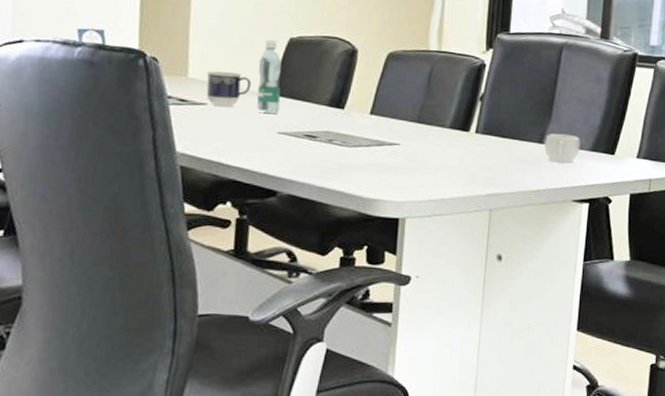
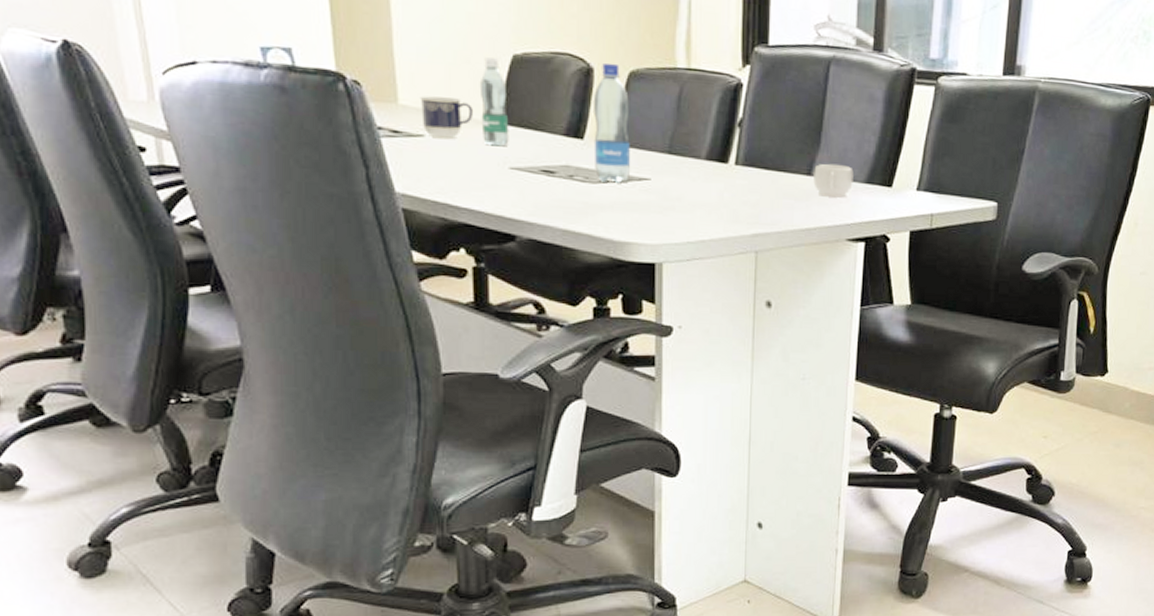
bottle: none [352,45,387,147] -> present [593,63,631,183]

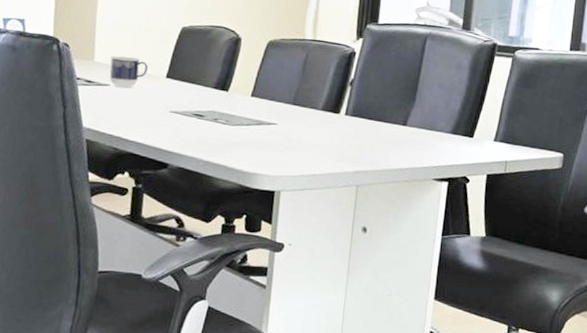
bottle: present [479,57,509,147] -> none [152,28,175,95]
bottle: present [593,63,631,183] -> none [235,34,266,126]
cup: present [813,163,854,198] -> none [408,116,442,145]

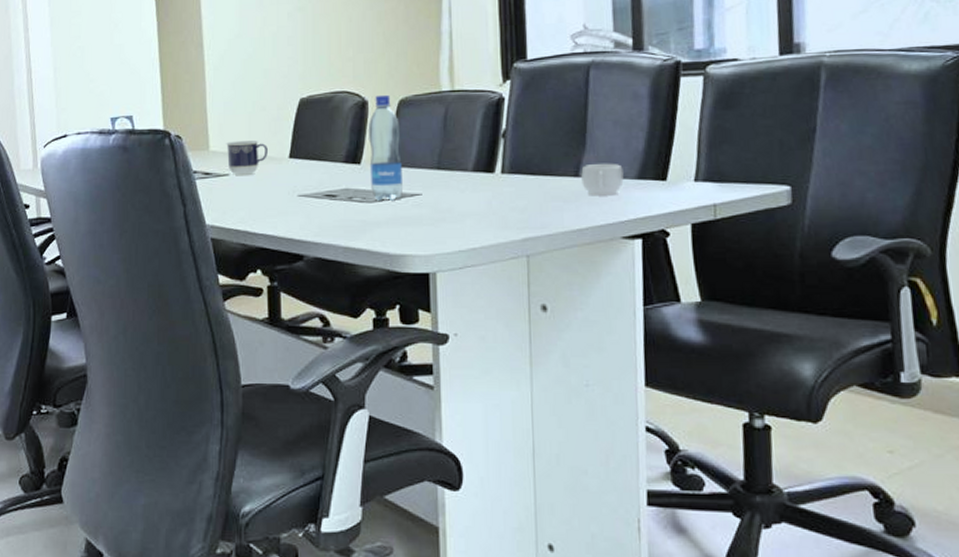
bottle: none [235,34,266,126] -> present [369,94,404,201]
cup: none [408,116,442,145] -> present [581,163,624,196]

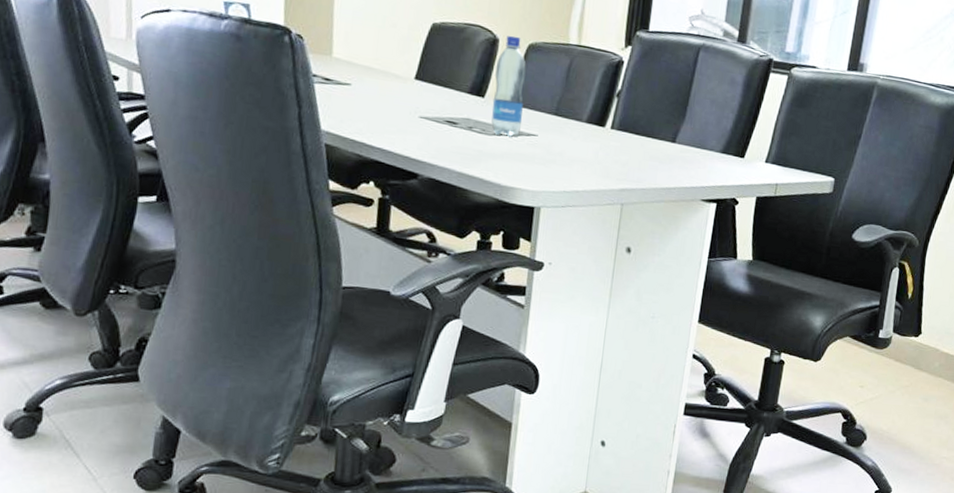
cup: present [226,141,268,176] -> none [350,51,394,90]
cup: present [581,163,624,196] -> none [676,133,712,164]

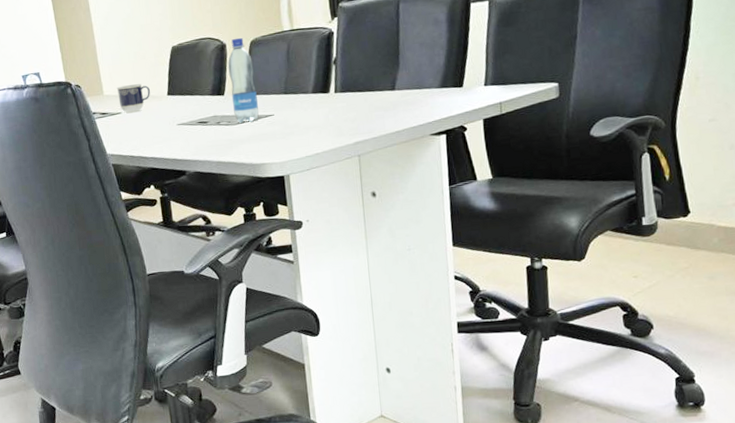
cup: none [350,51,394,90] -> present [116,84,150,114]

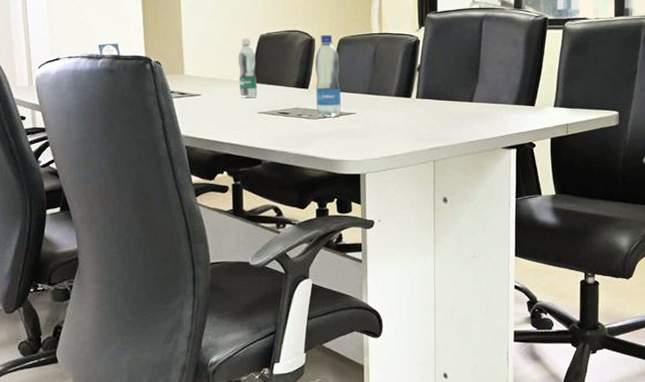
cup: present [116,84,150,114] -> none [198,68,233,96]
bottle: none [152,51,175,112] -> present [238,38,258,98]

